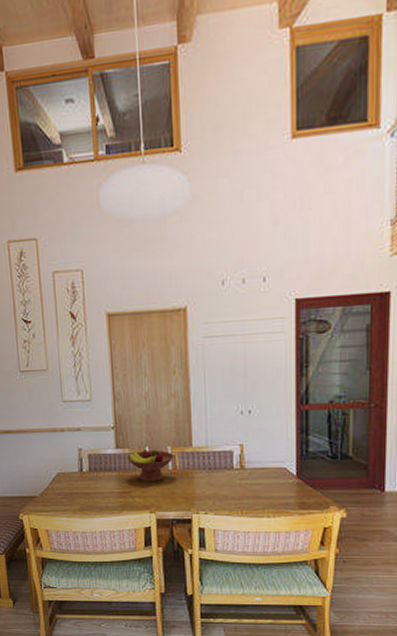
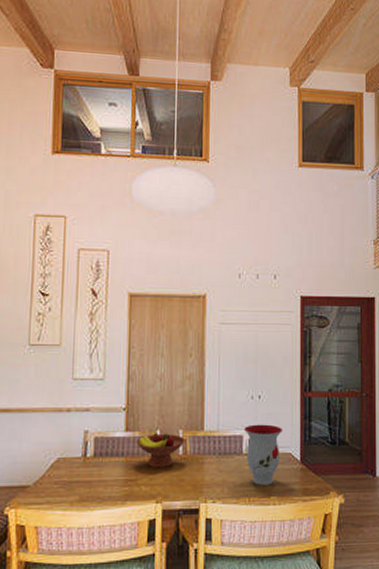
vase: none [234,439,276,499] -> present [244,424,282,485]

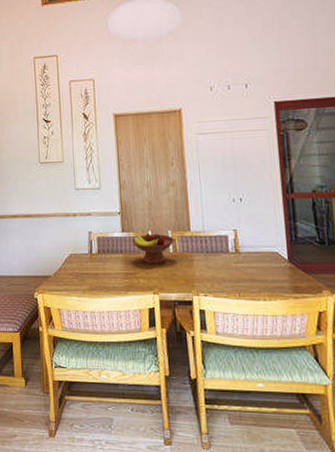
vase: present [244,424,282,485] -> none [229,225,267,282]

